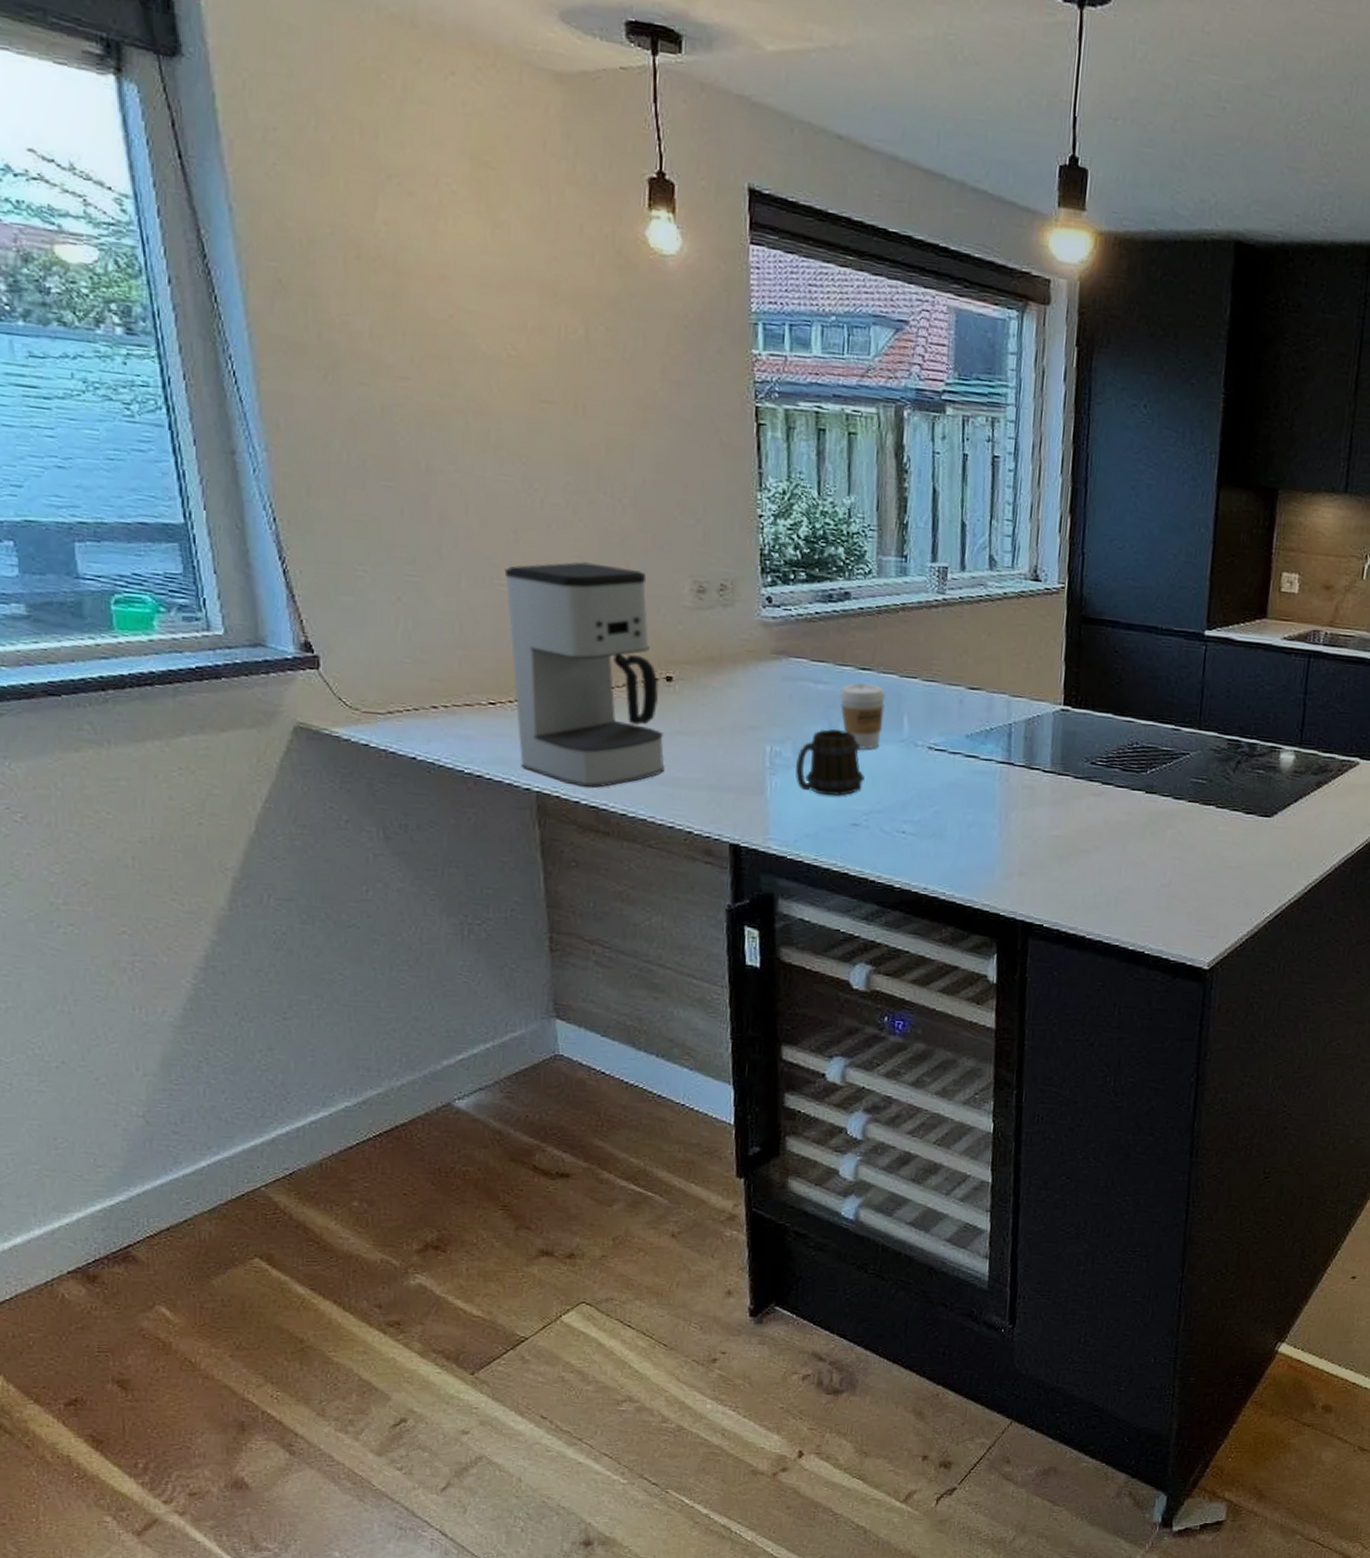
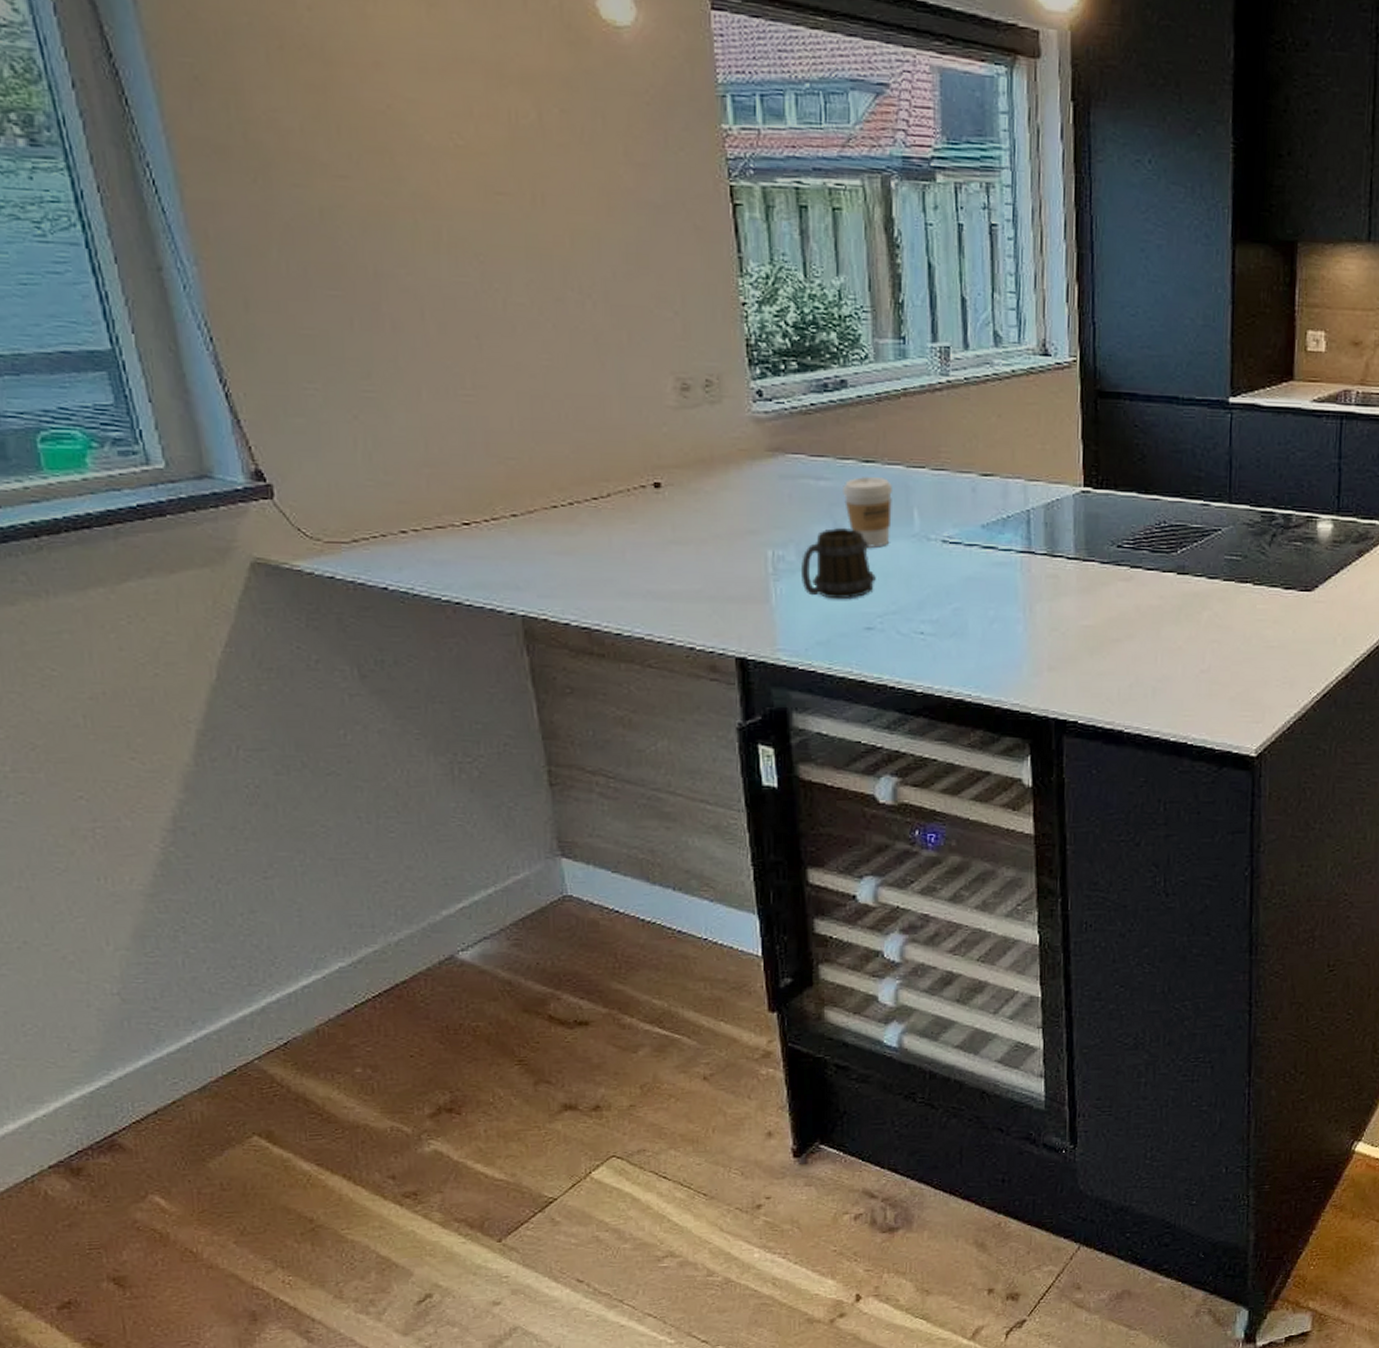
coffee maker: present [504,561,665,789] -> none [468,365,660,608]

